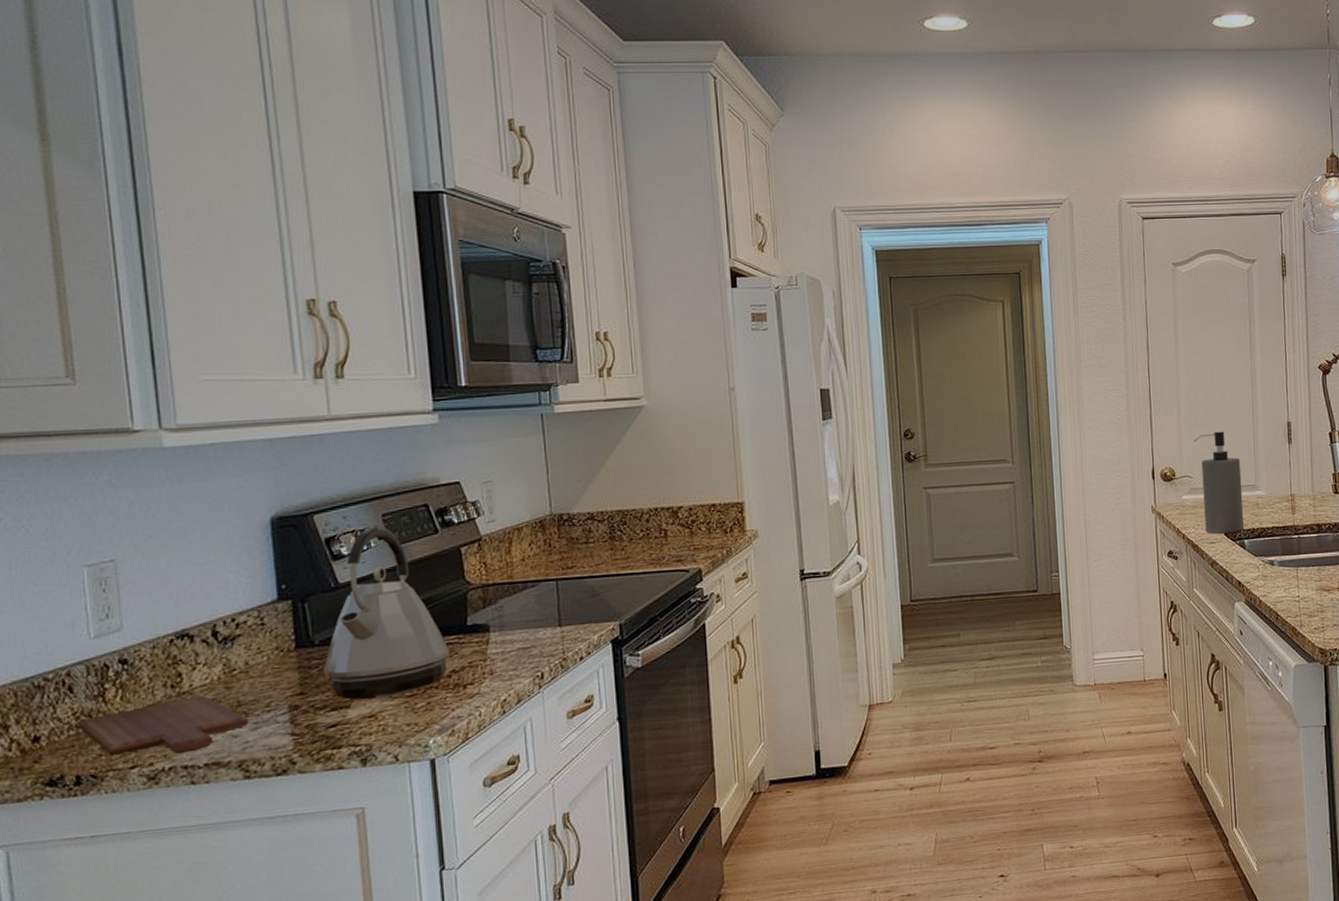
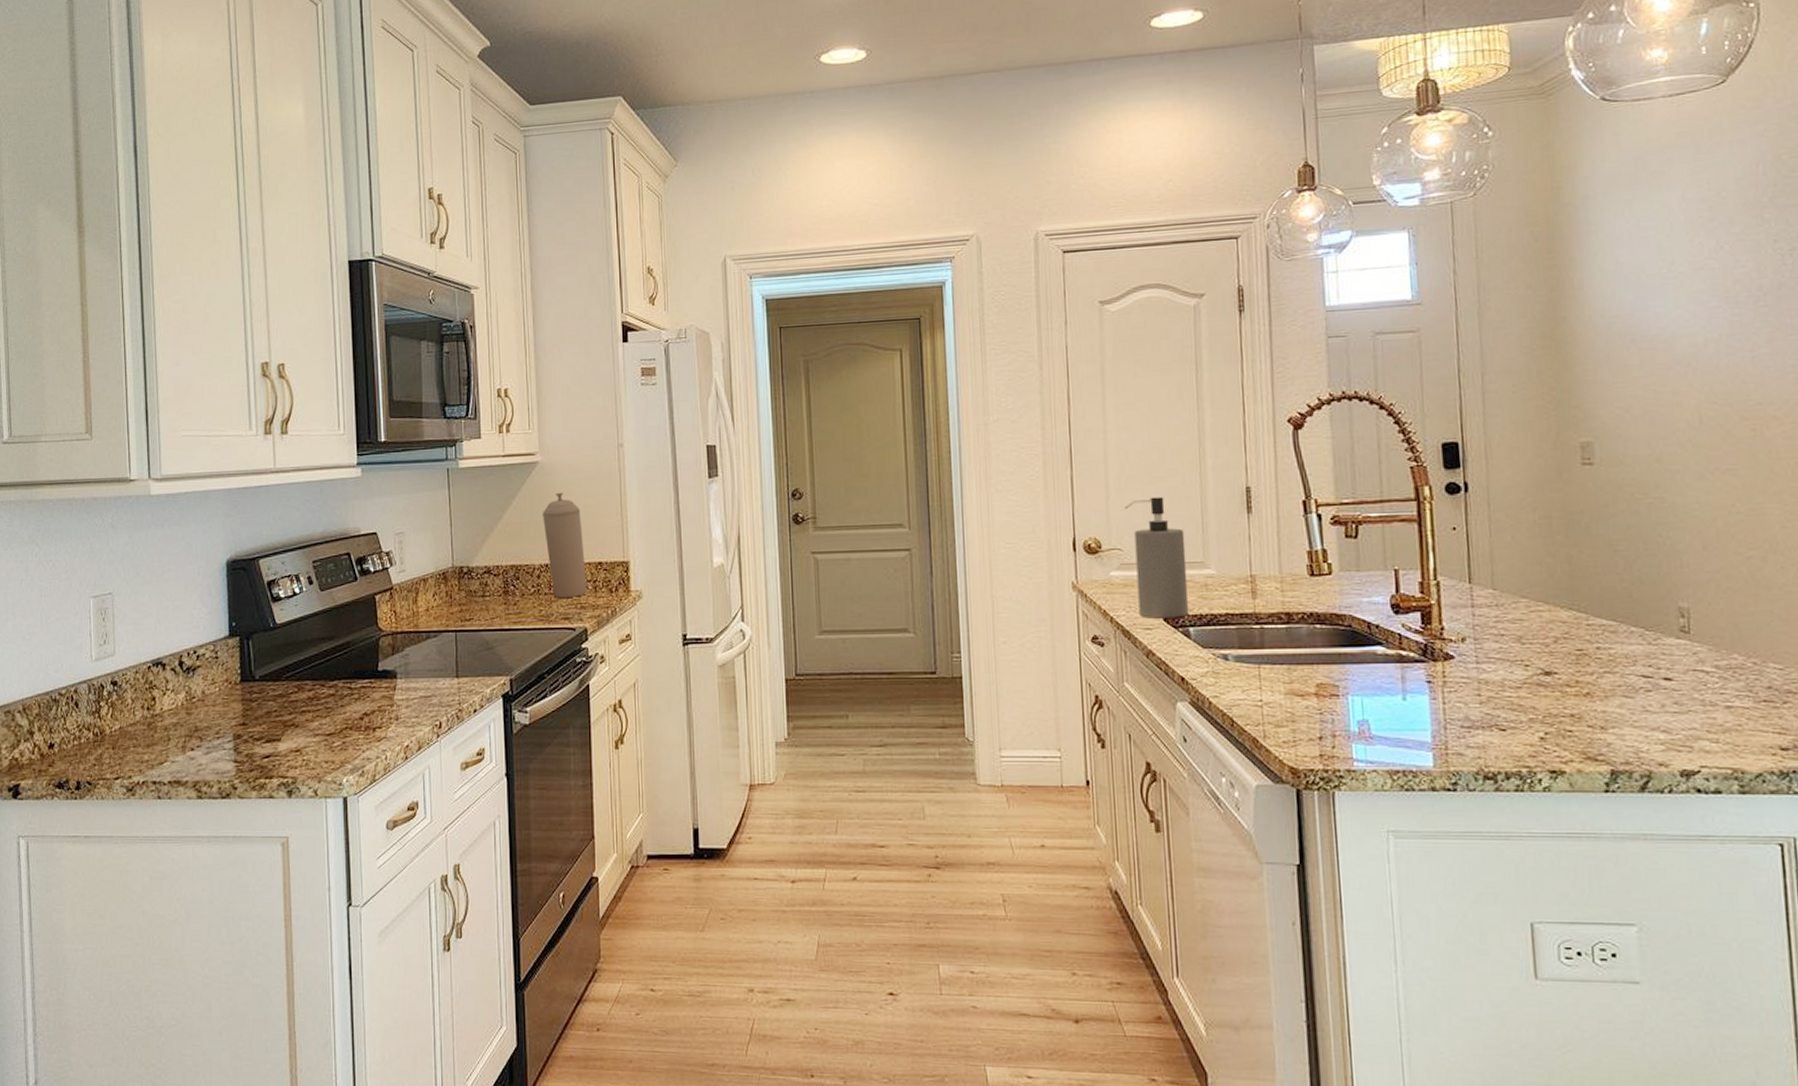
cutting board: present [78,696,249,755] -> none [80,719,203,769]
kettle: present [323,527,450,700] -> none [261,572,363,735]
canister: none [650,436,700,542] -> present [543,492,587,599]

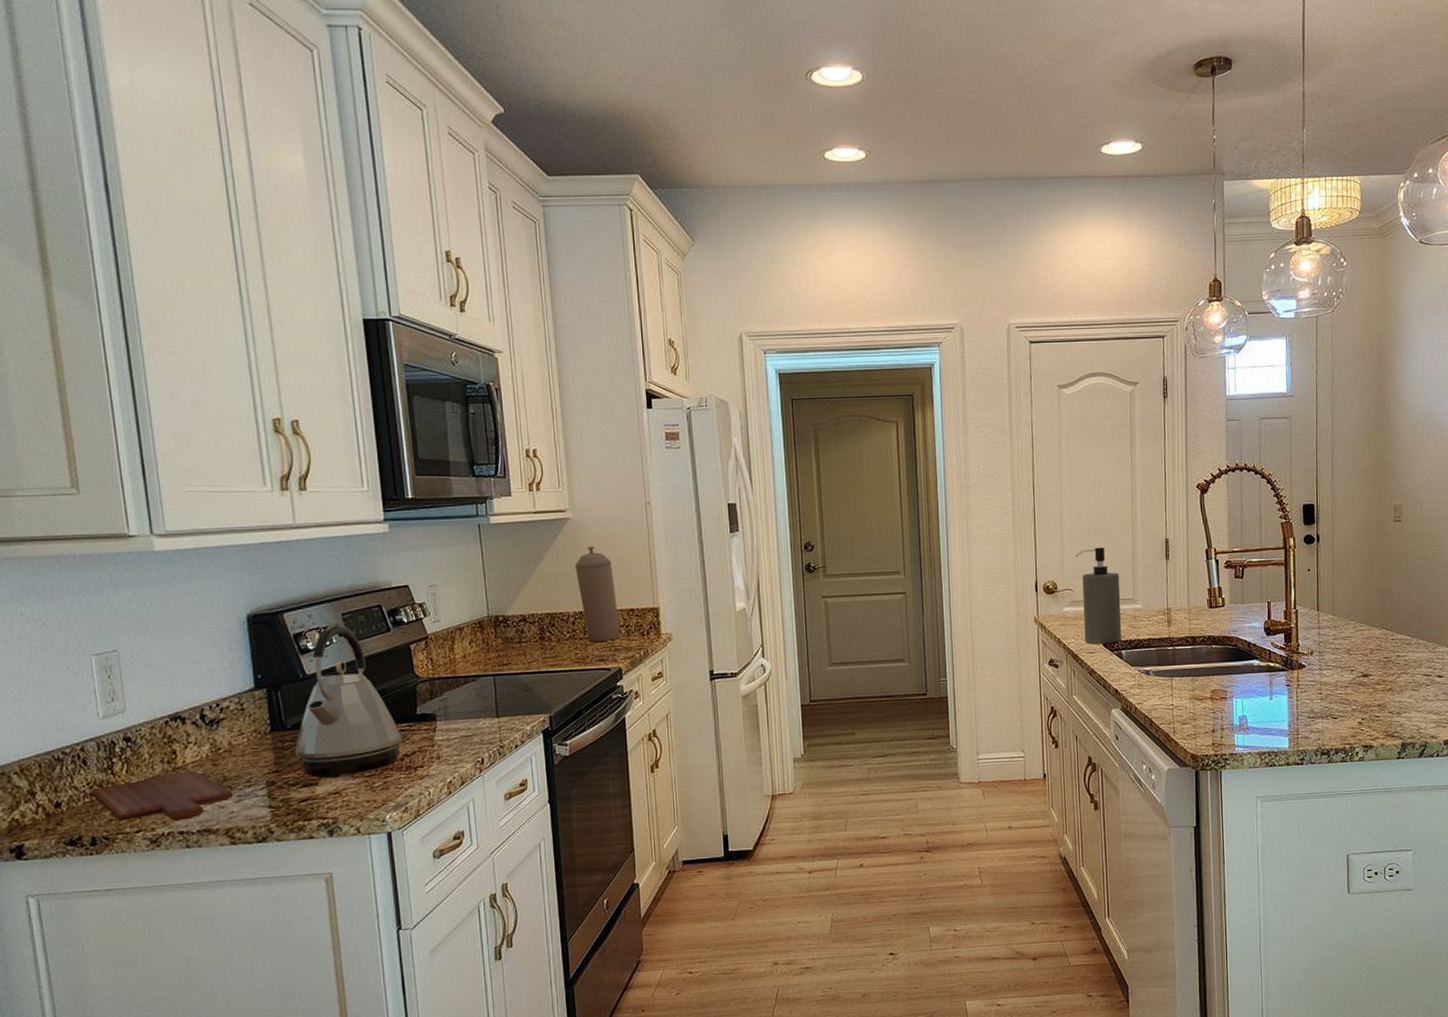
cutting board: none [80,719,203,769] -> present [92,771,233,821]
kettle: none [261,572,363,735] -> present [294,625,403,779]

